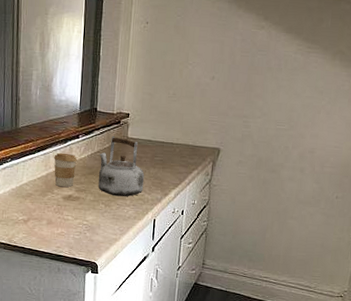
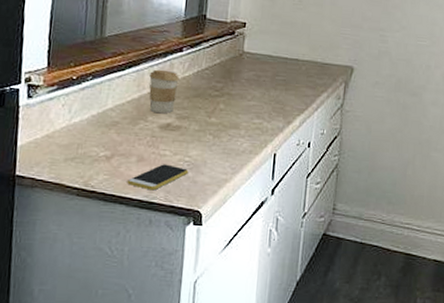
smartphone: none [40,226,87,246] -> present [127,164,189,191]
kettle: present [98,136,145,197] -> none [205,49,264,126]

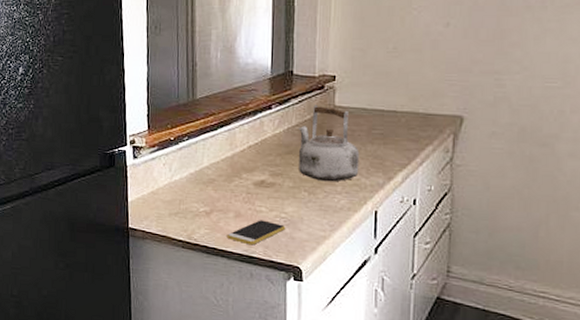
coffee cup: present [149,69,179,113] -> none [241,127,270,170]
kettle: none [205,49,264,126] -> present [297,105,360,182]

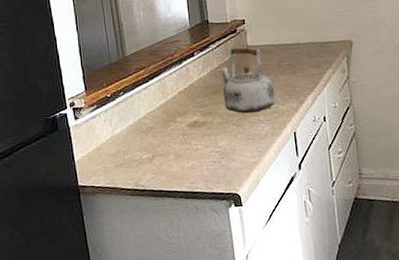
smartphone: present [227,220,286,246] -> none [170,157,221,182]

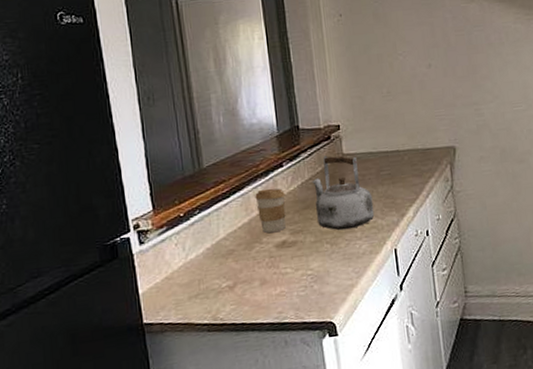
coffee cup: none [170,75,197,113] -> present [255,188,286,233]

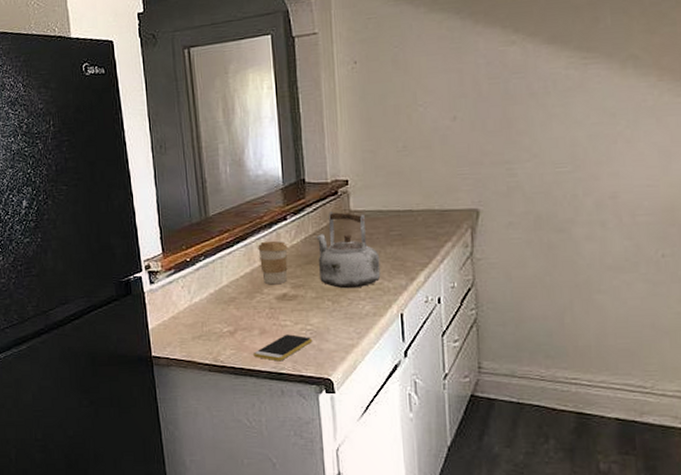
smartphone: none [254,281,314,312] -> present [253,334,313,362]

